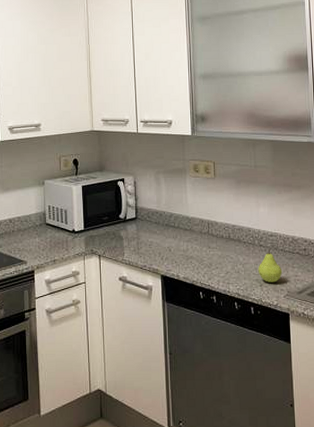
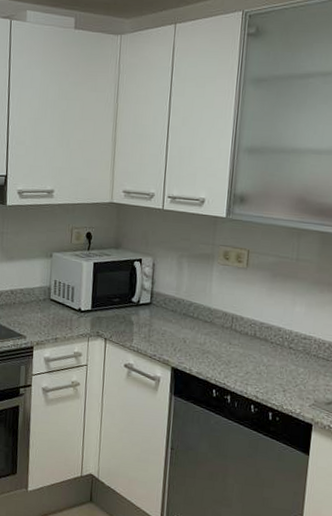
fruit: present [258,248,283,283] -> none [283,352,312,390]

